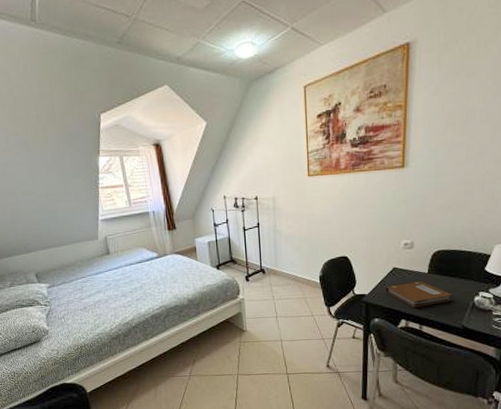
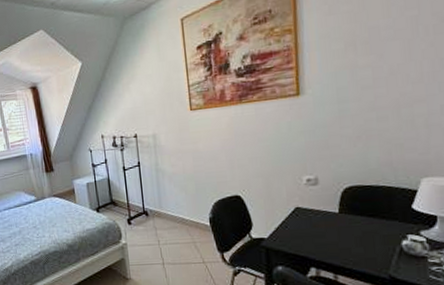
notebook: present [386,281,453,307] -> none [288,223,373,253]

